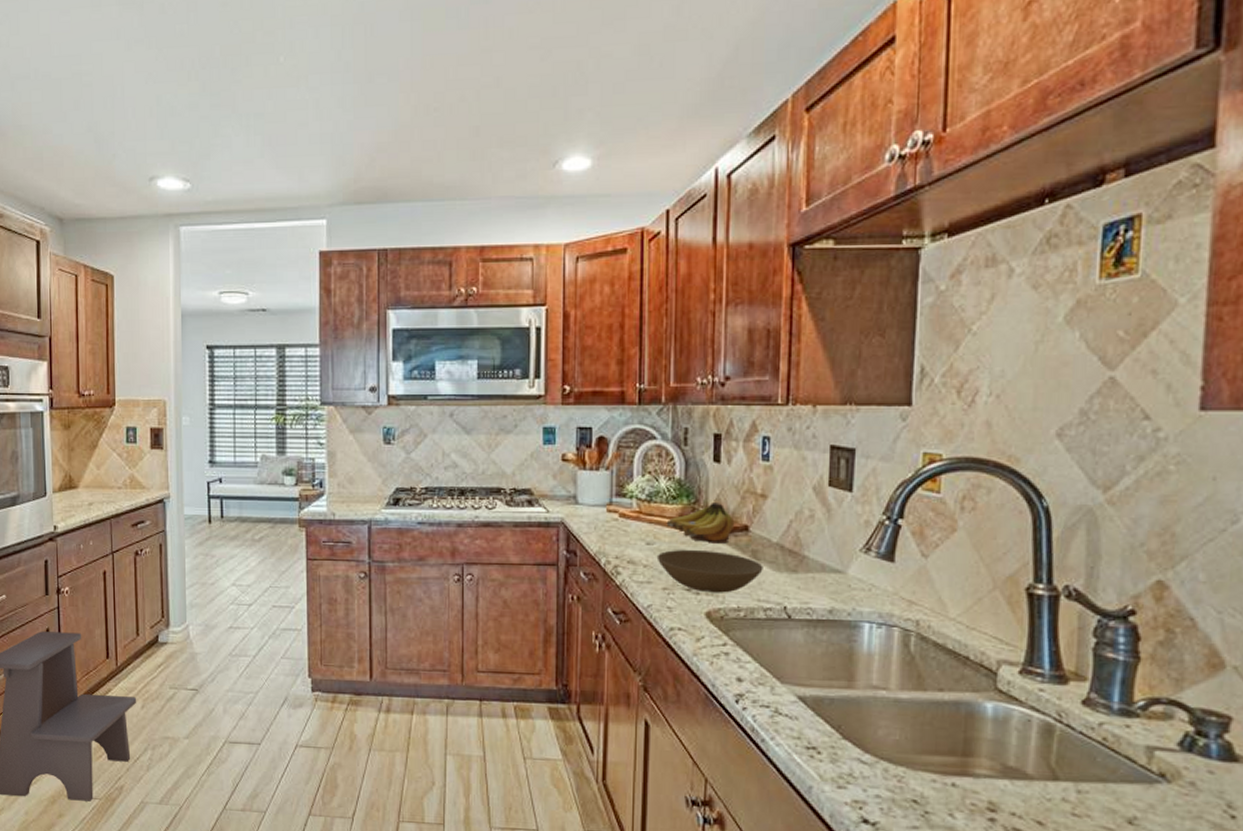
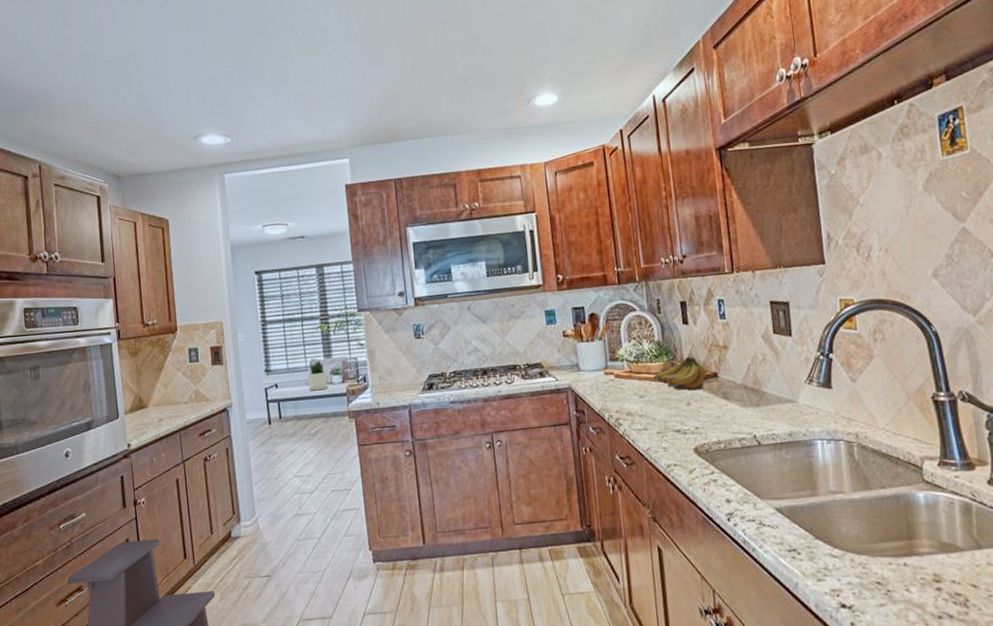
planter: none [256,457,279,491] -> present [308,361,329,391]
bowl: present [656,549,763,593] -> none [649,396,734,432]

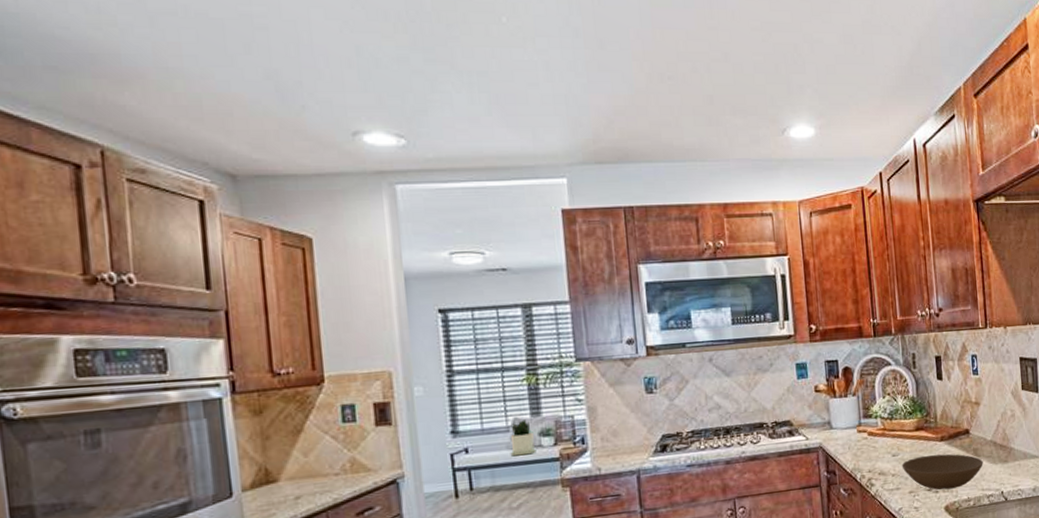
bowl: none [649,396,734,432] -> present [901,454,983,490]
fruit: present [652,357,707,391] -> none [906,413,959,448]

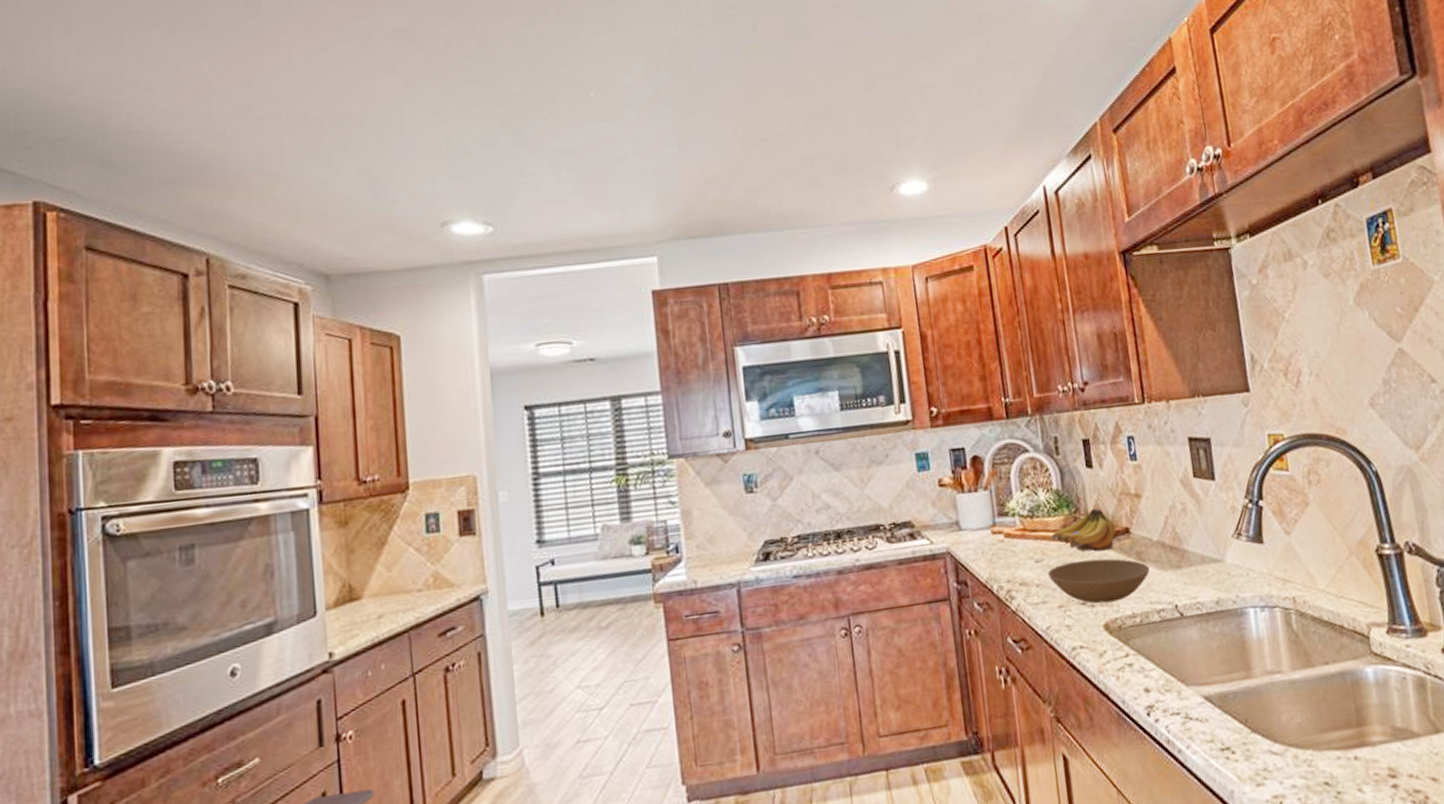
planter: present [510,419,536,456] -> none [598,526,627,568]
fruit: none [906,413,959,448] -> present [1051,508,1117,552]

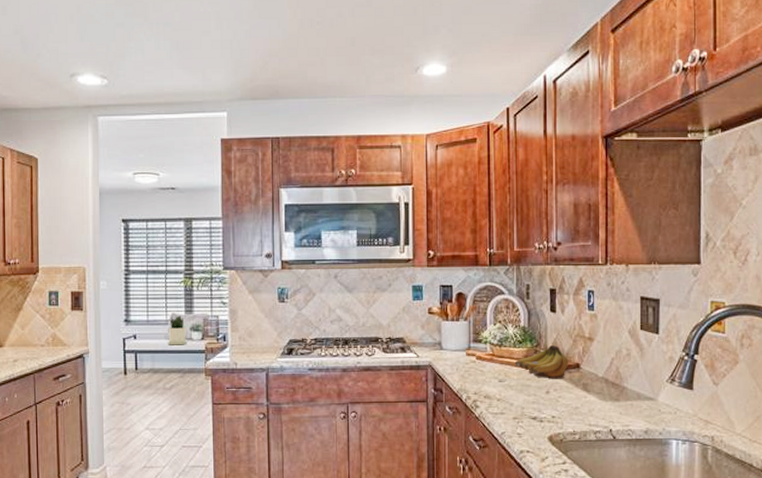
planter: none [598,526,627,568] -> present [167,315,187,345]
bowl: present [1047,558,1150,604] -> none [507,384,592,420]

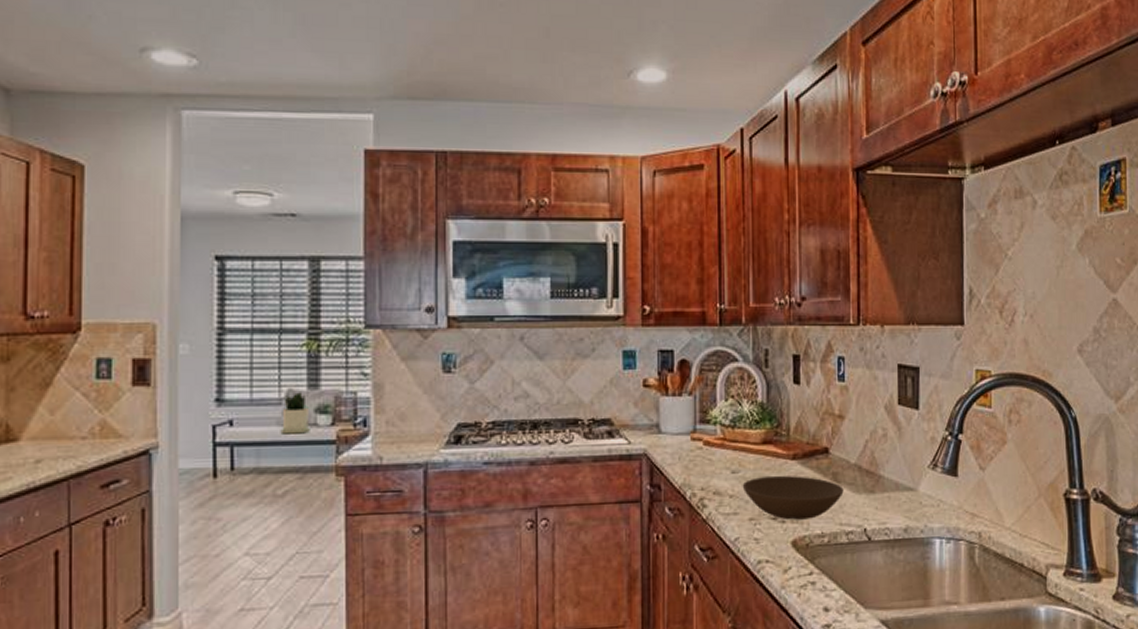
bowl: none [507,384,592,420] -> present [742,475,844,520]
fruit: present [514,345,569,379] -> none [750,426,816,468]

